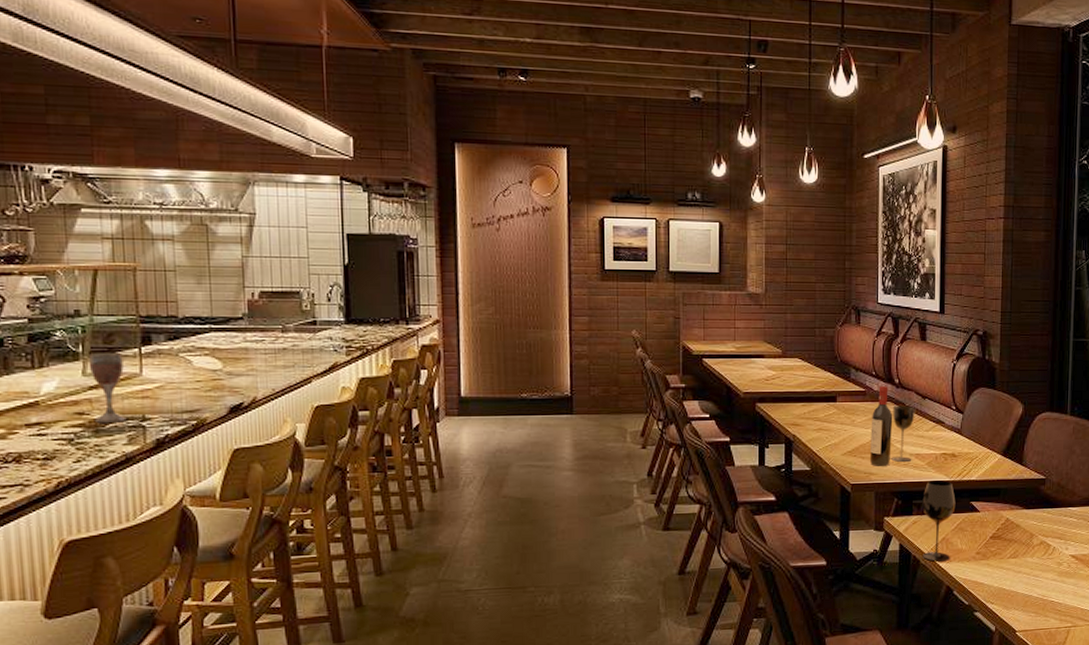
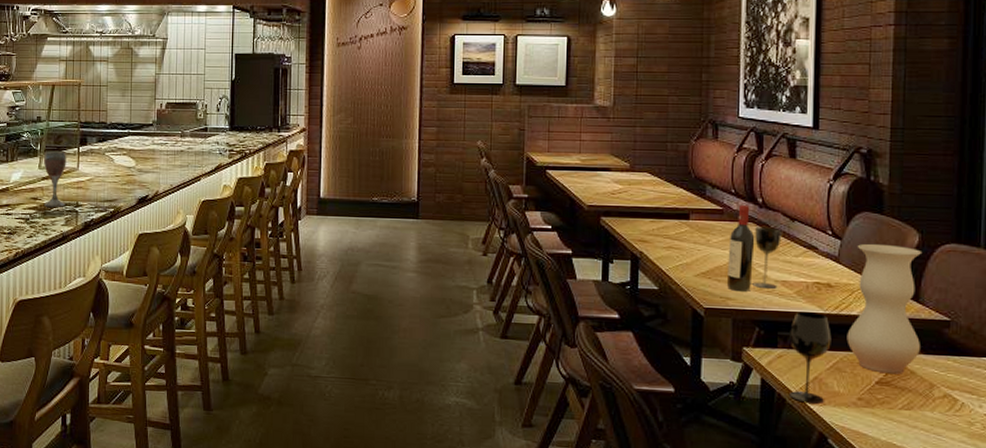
vase: none [967,415,1025,529] -> present [846,243,923,374]

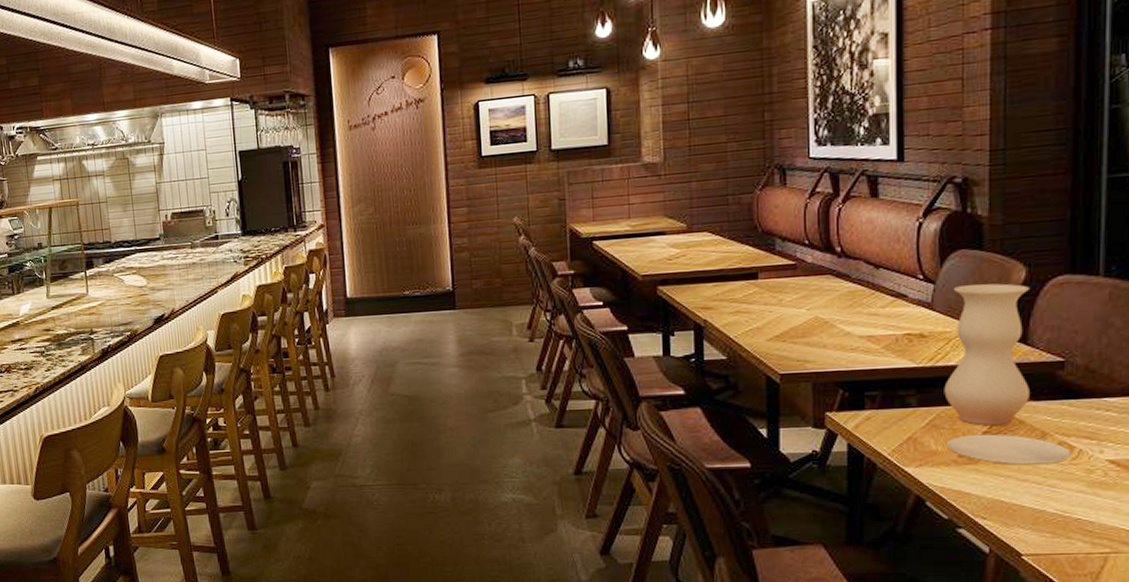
cup: present [43,150,67,207] -> none [50,276,80,337]
wine bottle: present [726,205,755,291] -> none [803,257,834,352]
wine glass: present [752,227,782,288] -> none [833,278,865,346]
wine glass: present [789,312,832,404] -> none [878,367,926,466]
plate: none [847,380,954,415] -> present [946,434,1070,466]

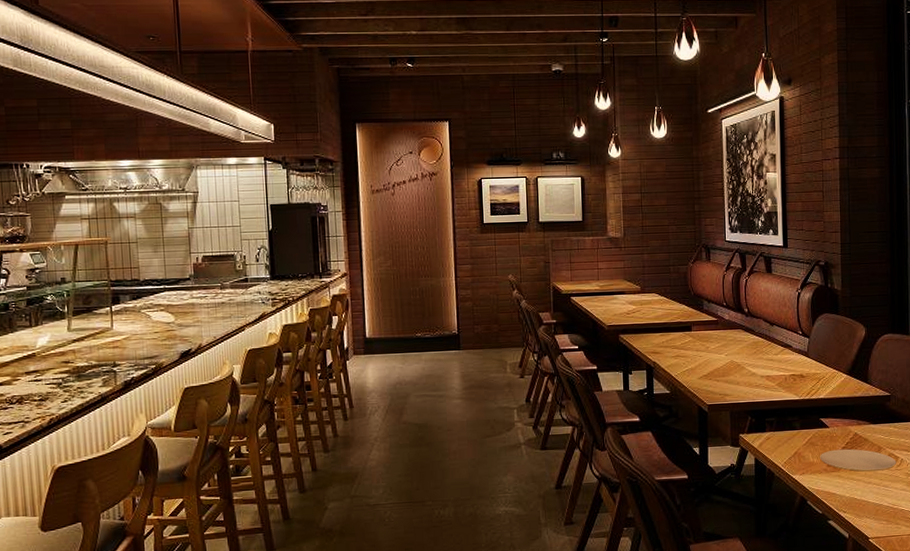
vase: present [944,283,1031,426] -> none [817,338,870,443]

